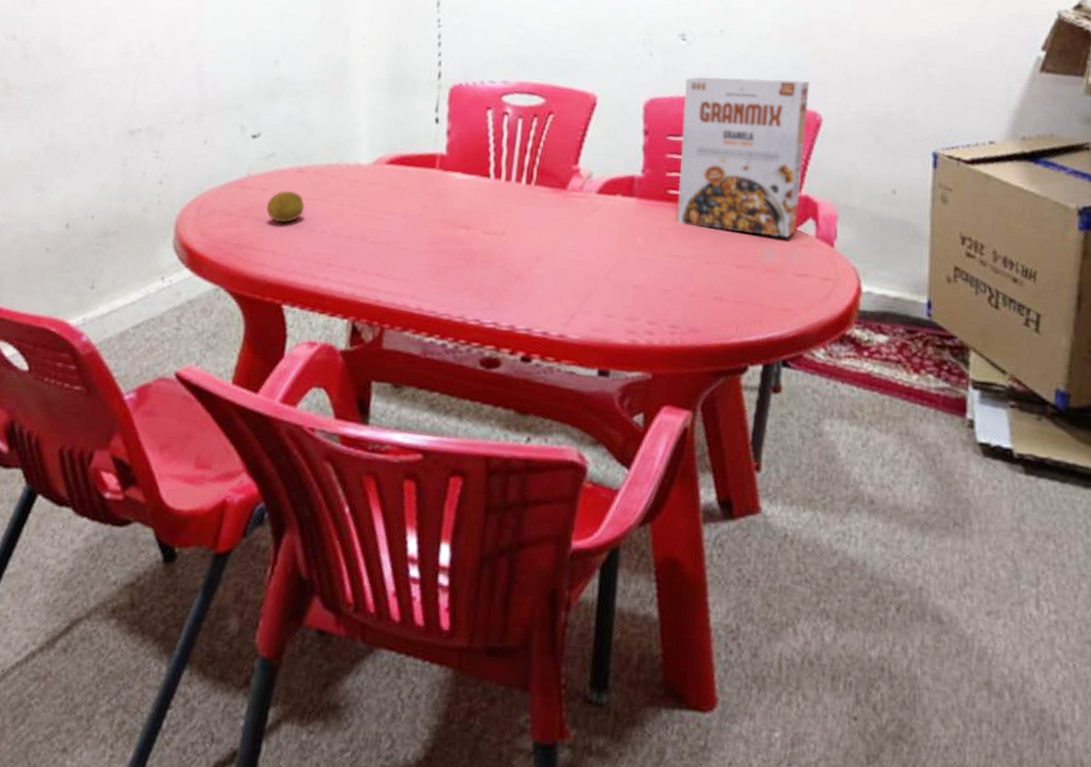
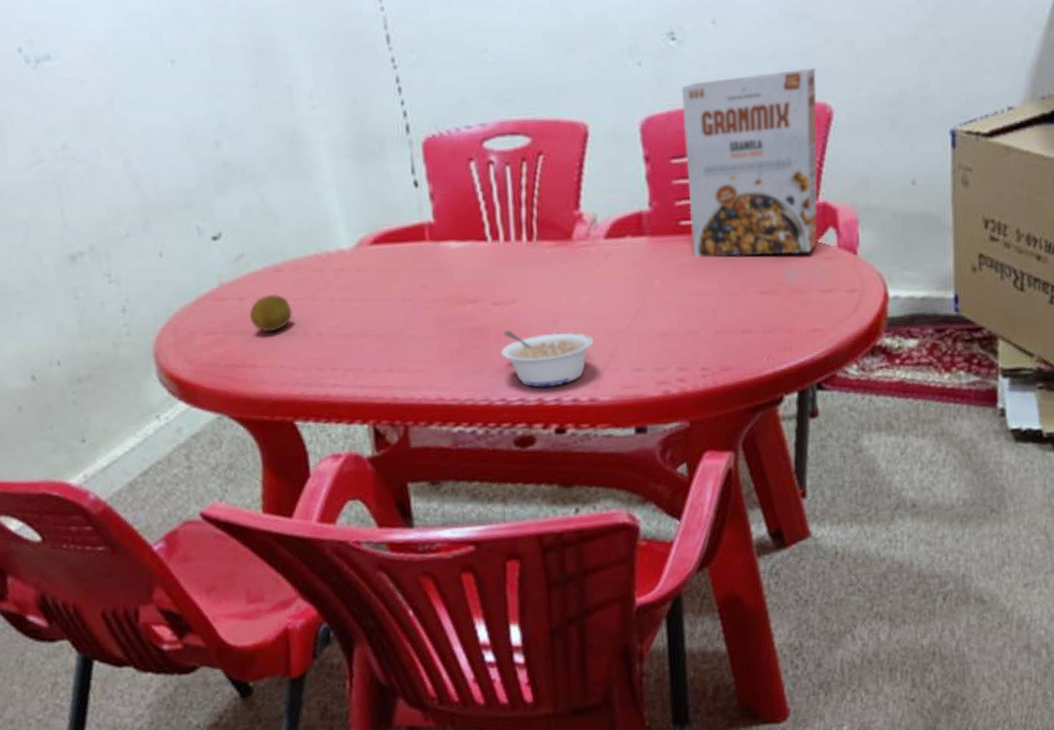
legume: none [483,258,572,317] -> present [501,330,594,388]

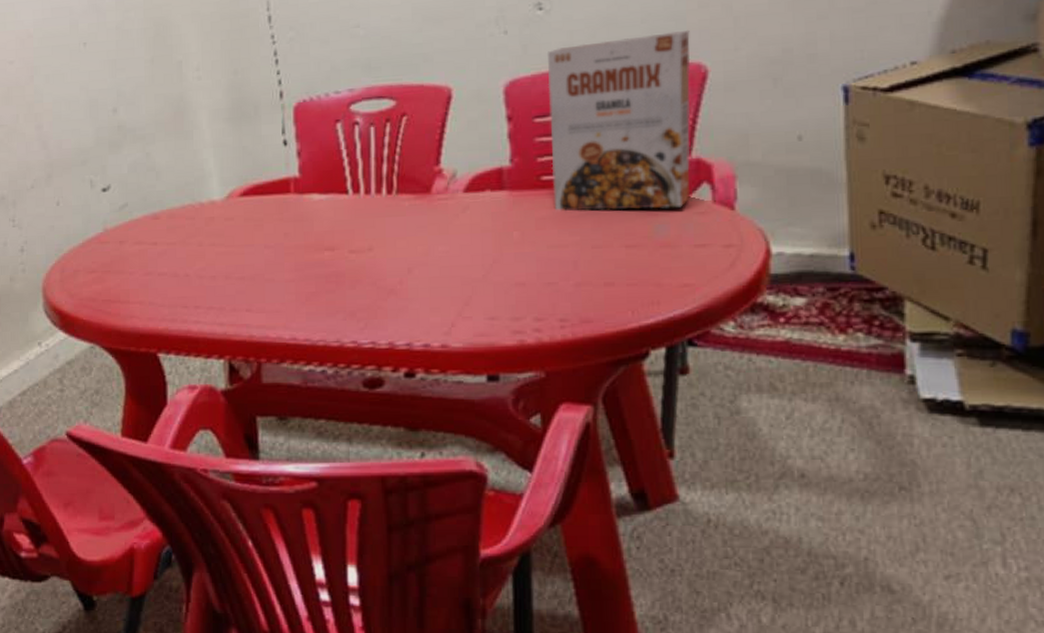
fruit: present [249,293,293,333] -> none [127,238,165,273]
legume: present [501,330,594,388] -> none [355,277,448,332]

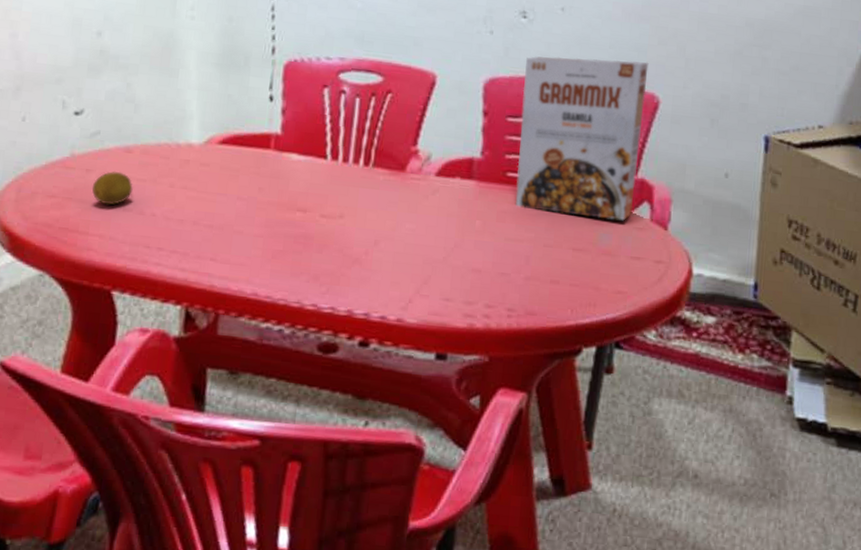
fruit: none [127,238,165,273] -> present [91,171,133,206]

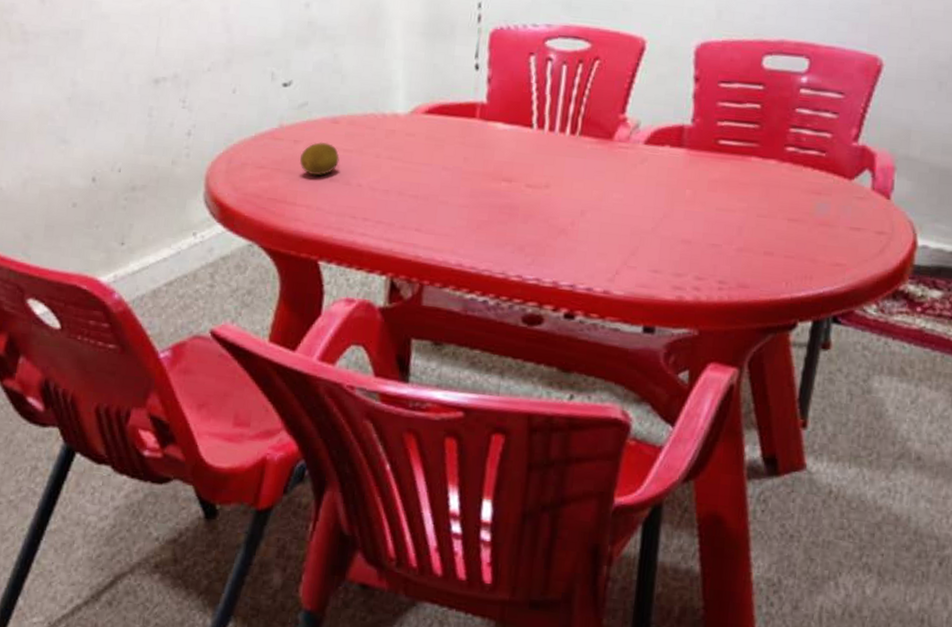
cereal box: present [515,56,649,221] -> none [727,19,871,190]

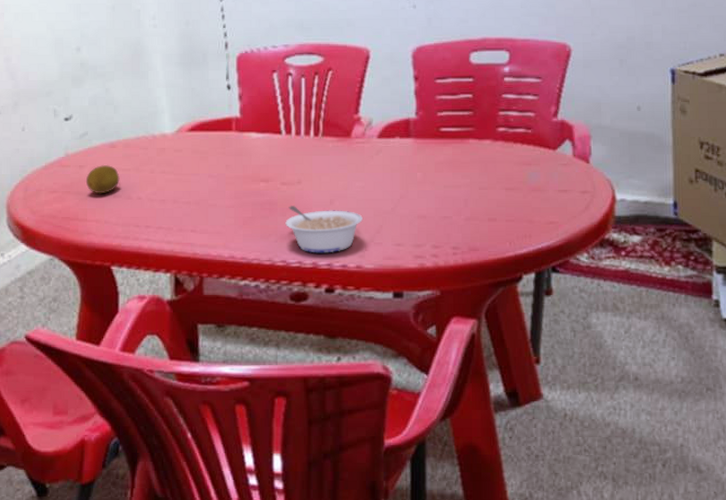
legume: none [526,212,617,273] -> present [285,206,363,253]

